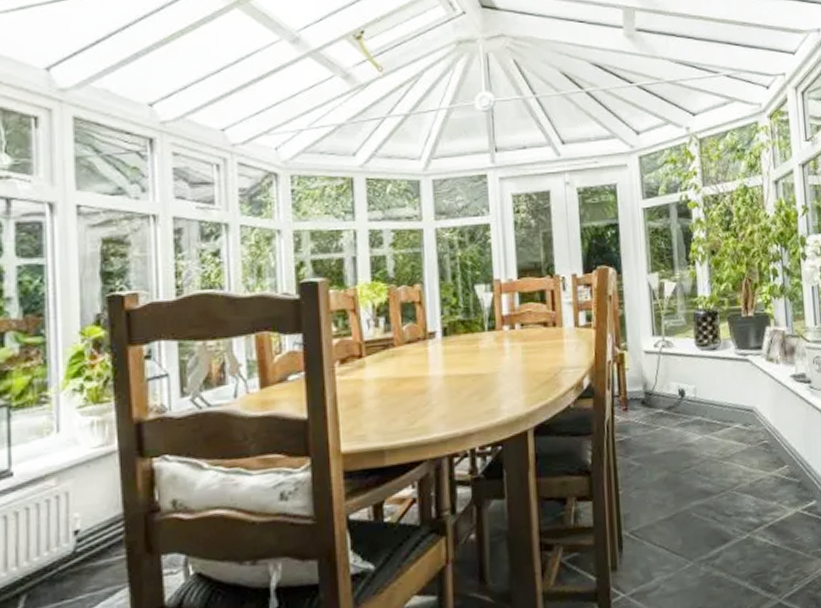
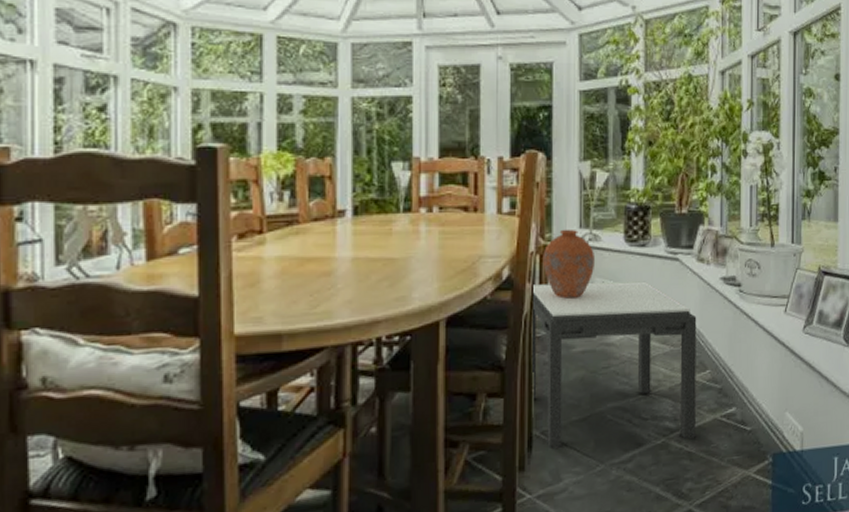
side table: none [613,383,779,548] -> present [533,281,697,449]
vase: none [619,337,670,404] -> present [542,229,596,299]

